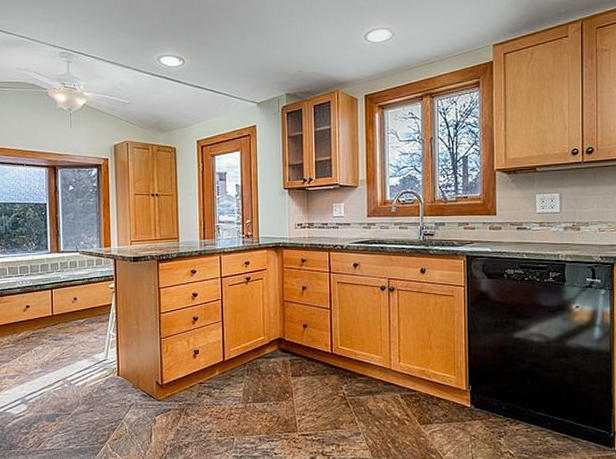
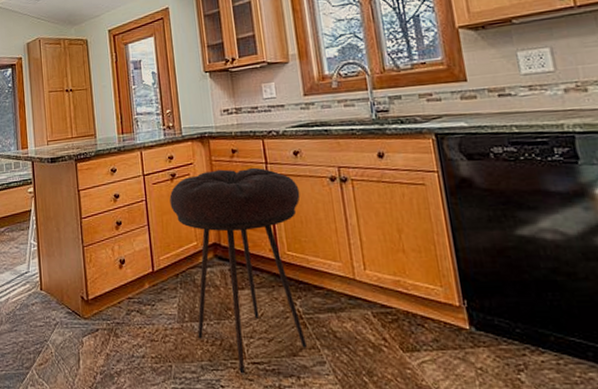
stool: none [243,275,355,444] -> present [169,167,307,374]

